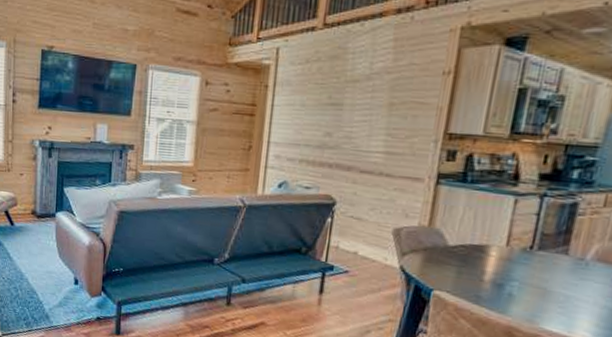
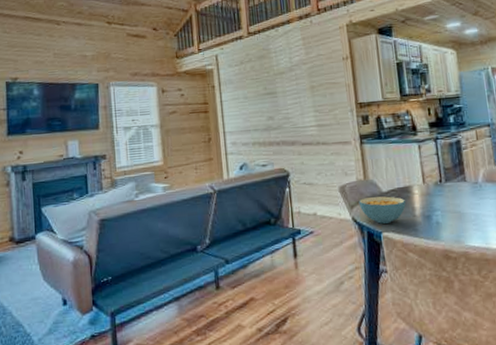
cereal bowl: none [413,247,475,282] -> present [358,196,406,224]

